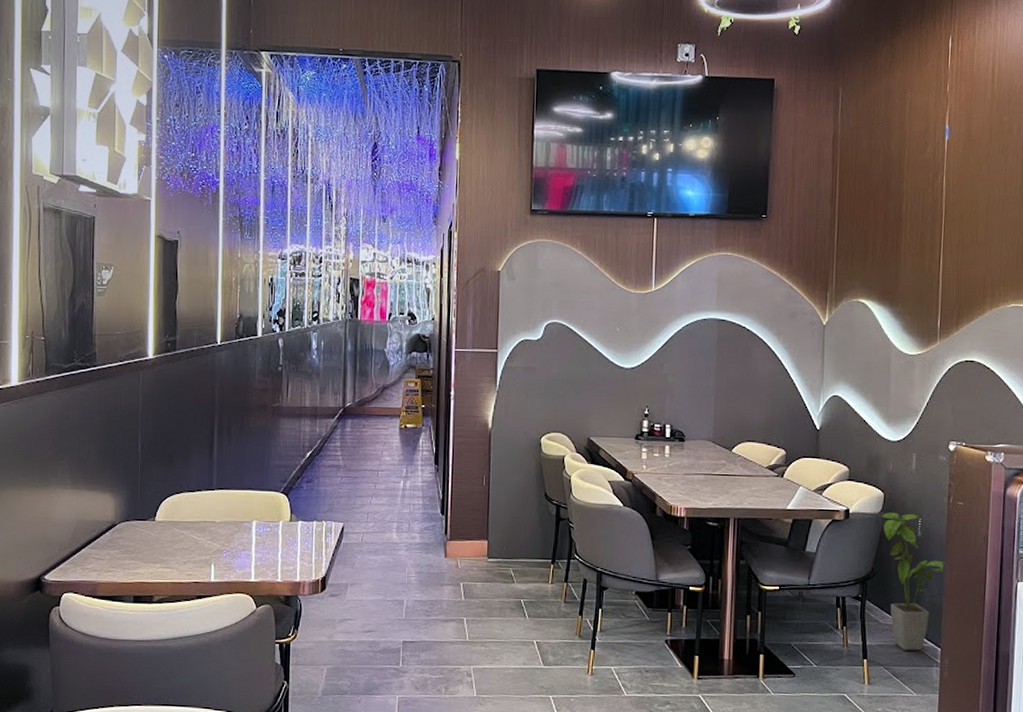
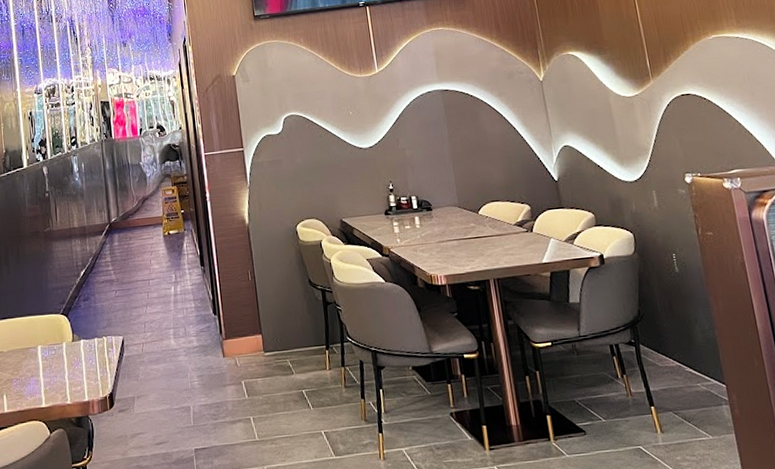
house plant: present [882,512,946,651] -> none [636,250,711,391]

